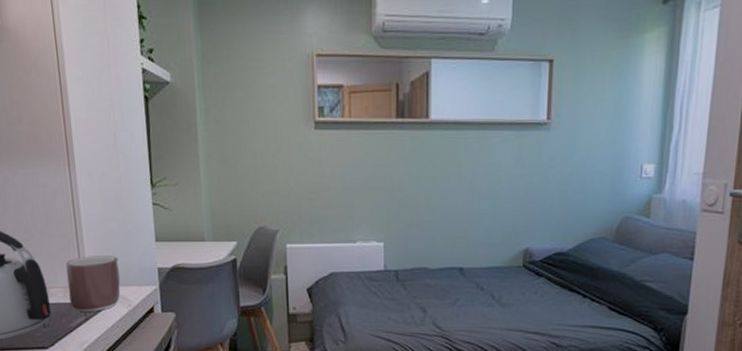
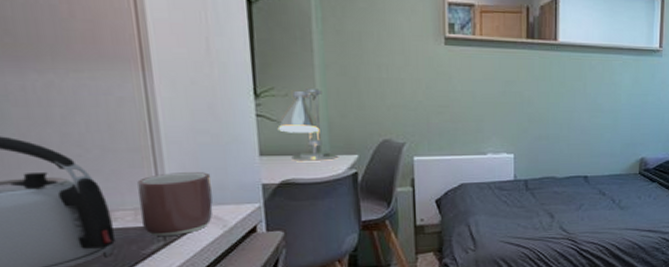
desk lamp: none [169,178,219,247] -> present [277,89,338,161]

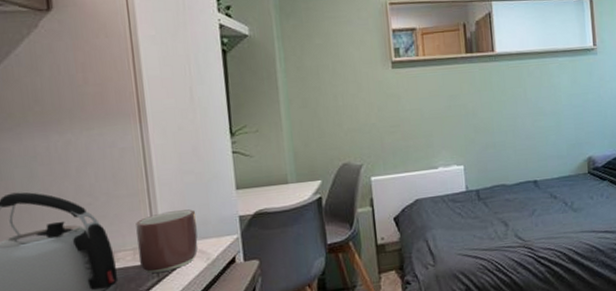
desk lamp: present [277,89,338,161] -> none [250,122,303,192]

